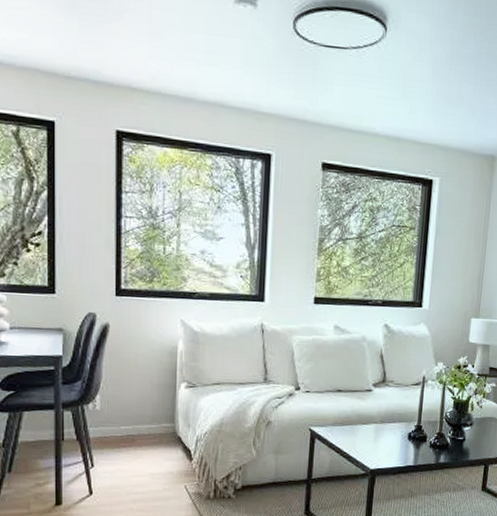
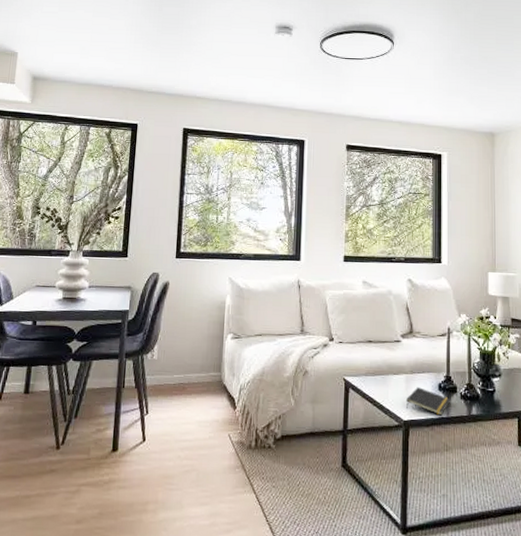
notepad: none [373,437,419,464] -> present [405,387,450,416]

